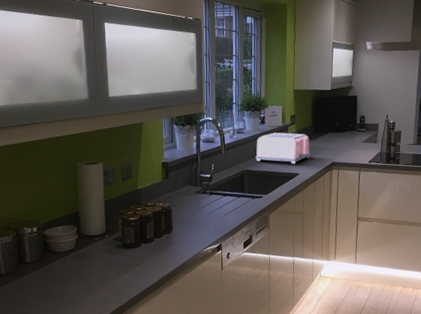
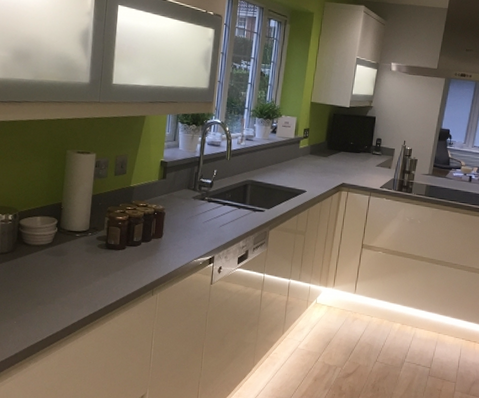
toaster: present [255,132,310,164] -> none [262,144,322,180]

